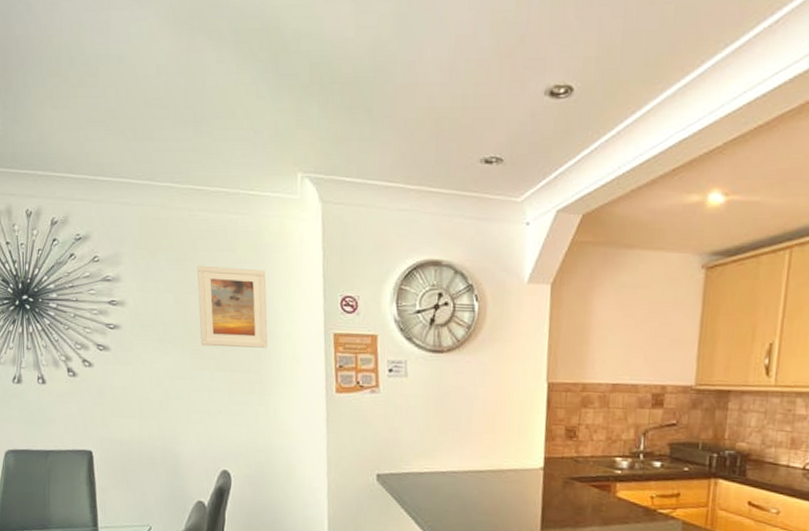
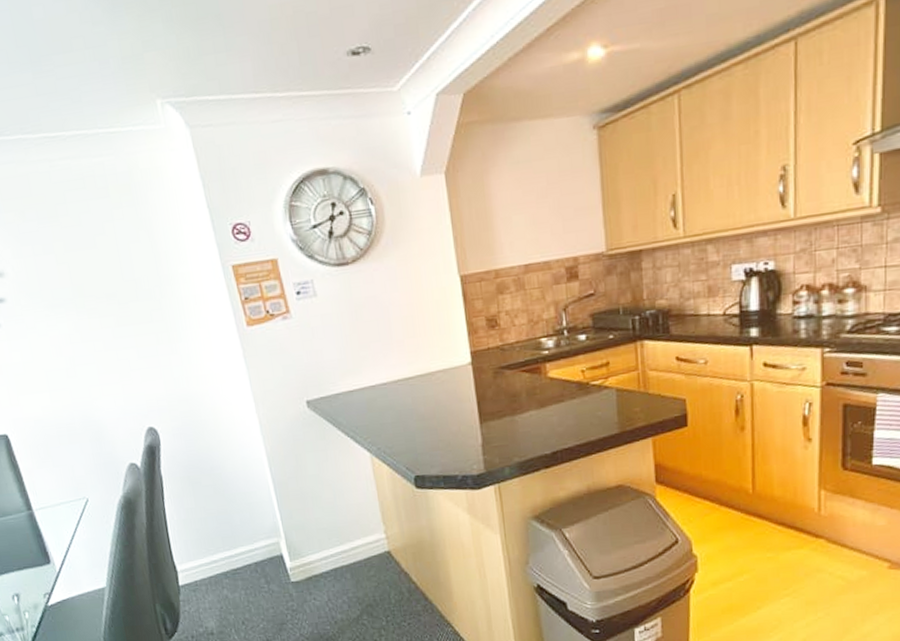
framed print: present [197,265,268,348] -> none [71,211,166,304]

